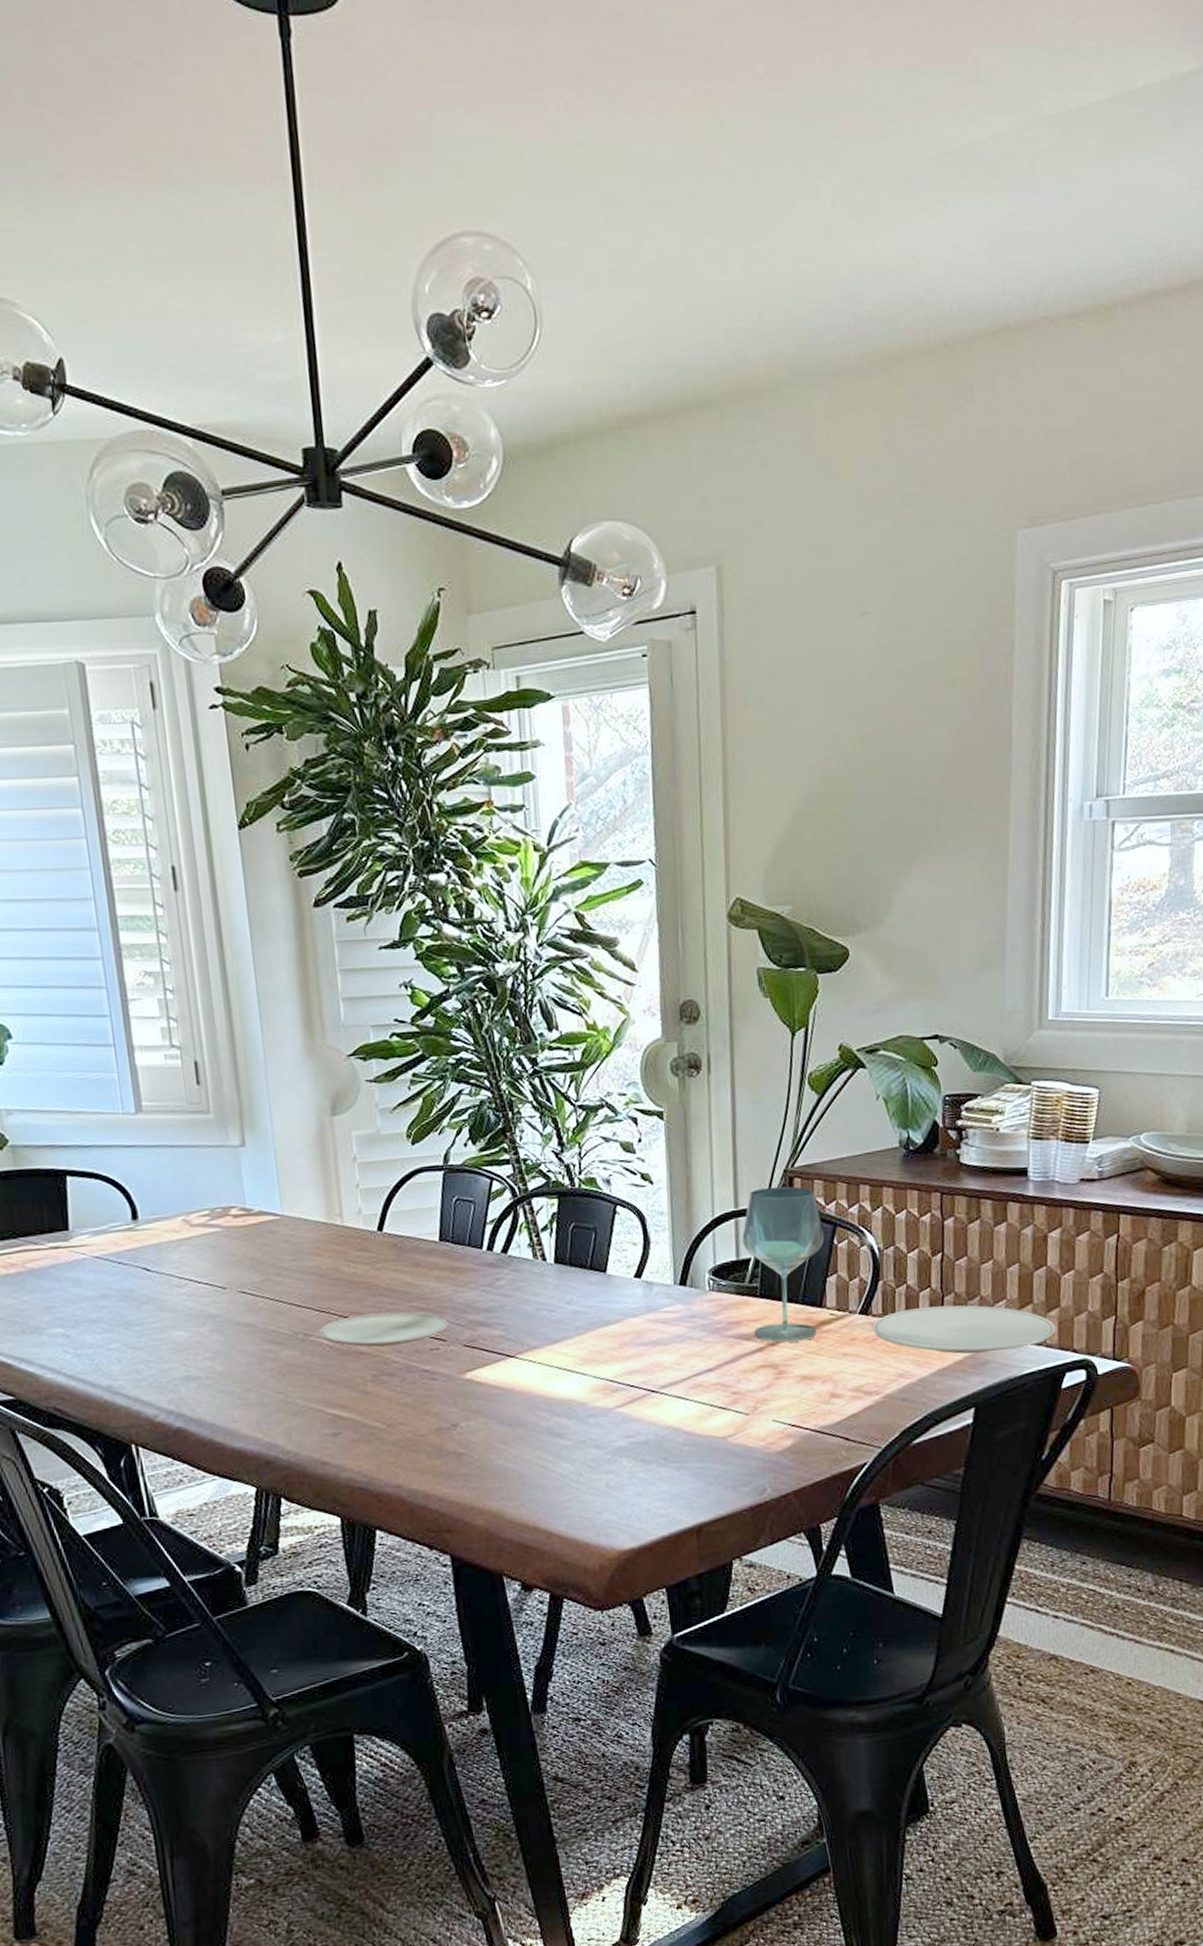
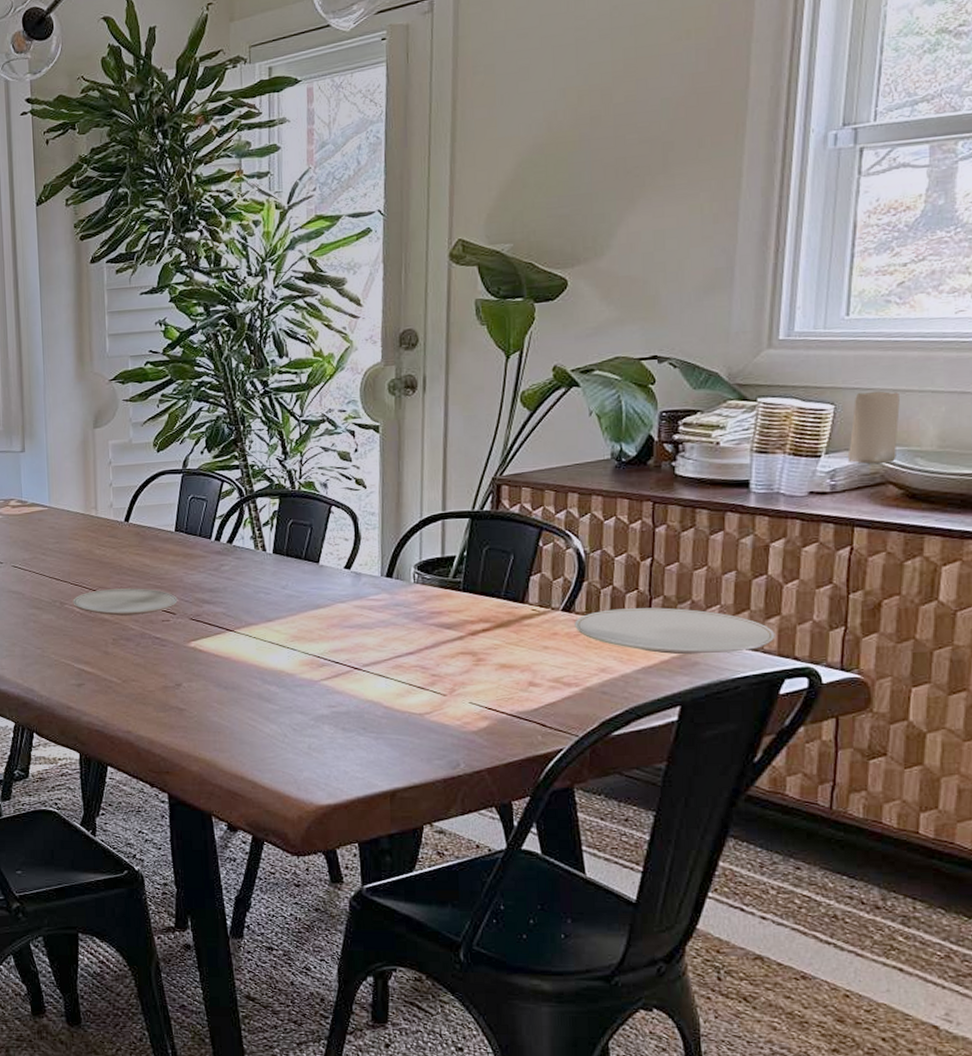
wine glass: present [742,1186,825,1343] -> none [448,492,530,633]
candle: none [1111,1075,1154,1150] -> present [847,391,900,464]

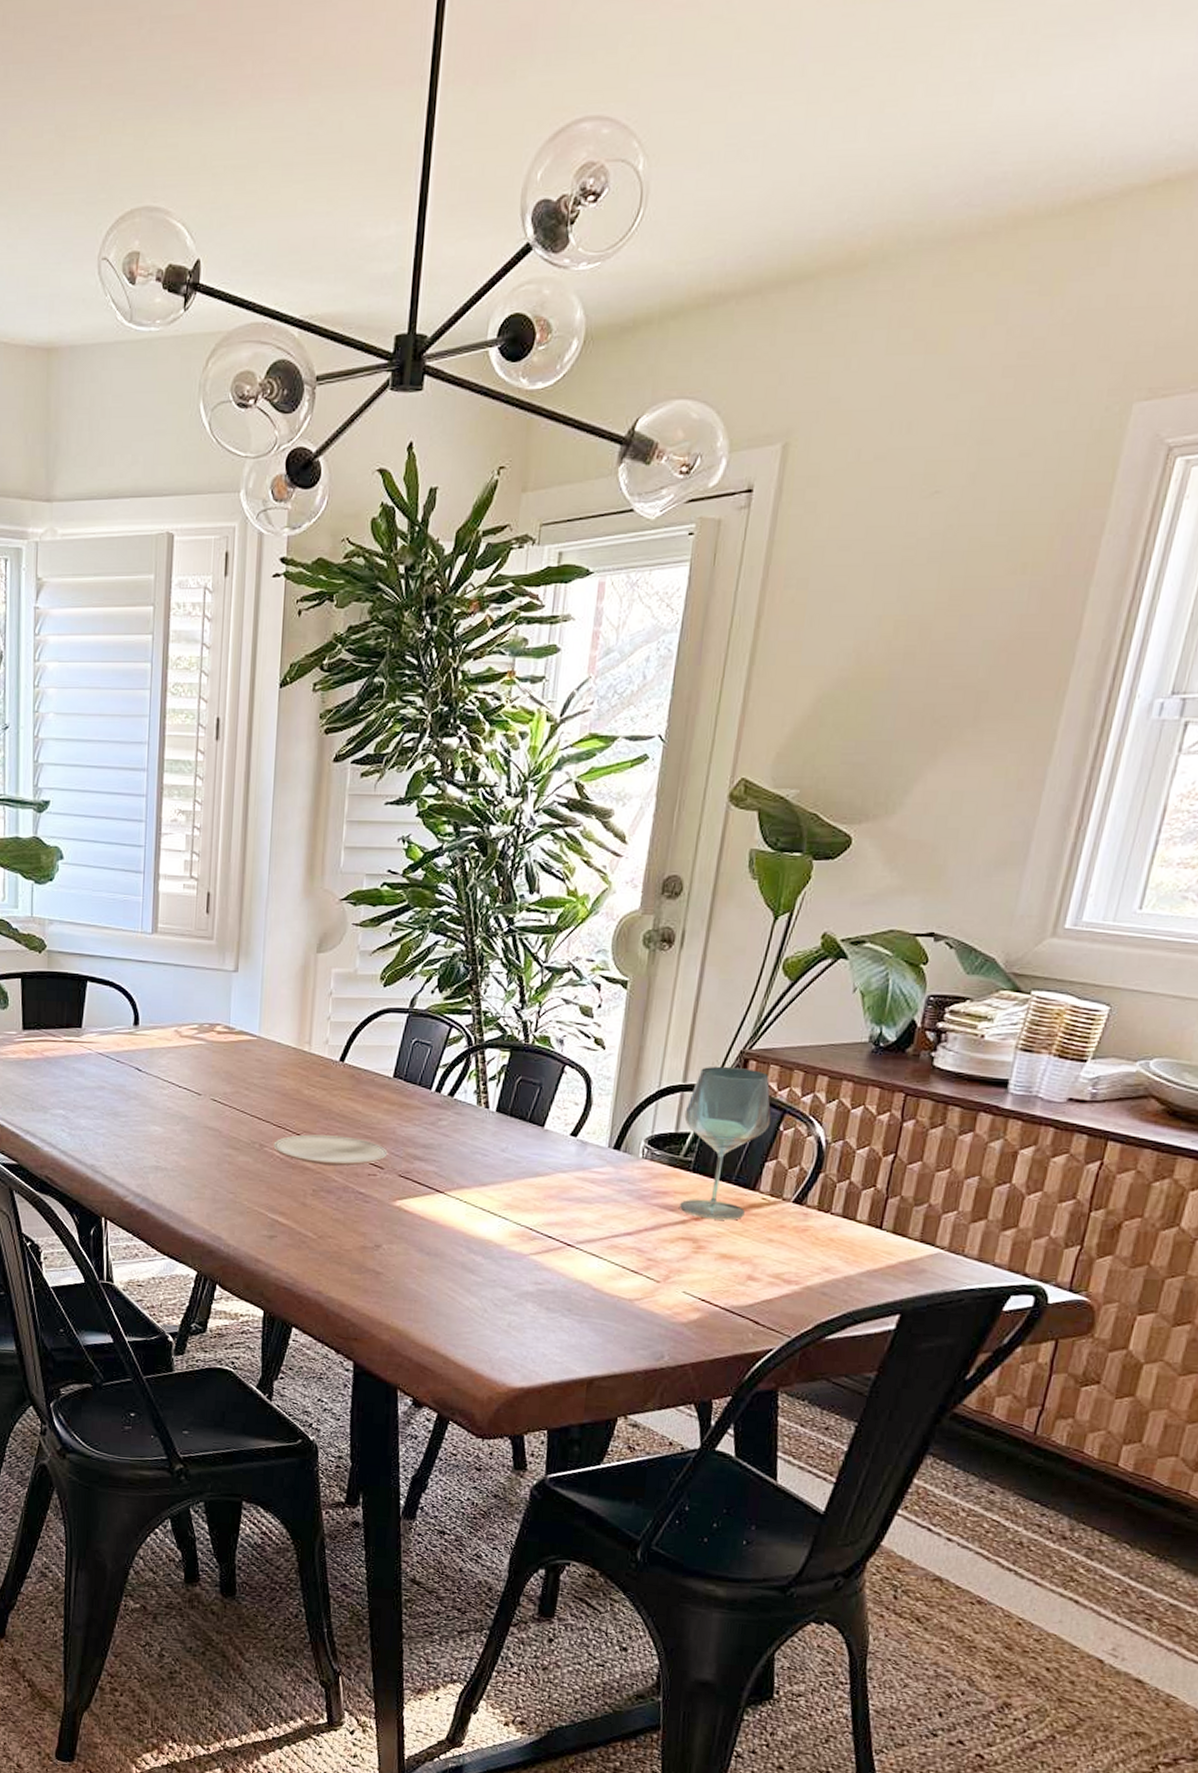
wine glass: none [448,492,530,633] -> present [678,1066,771,1221]
plate: present [574,607,776,655] -> none [804,1205,1009,1263]
candle: present [847,391,900,464] -> none [1113,996,1179,1076]

